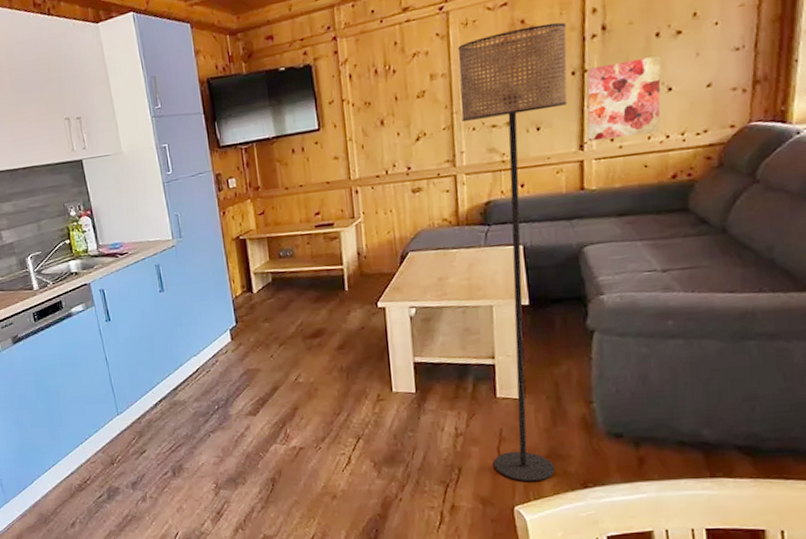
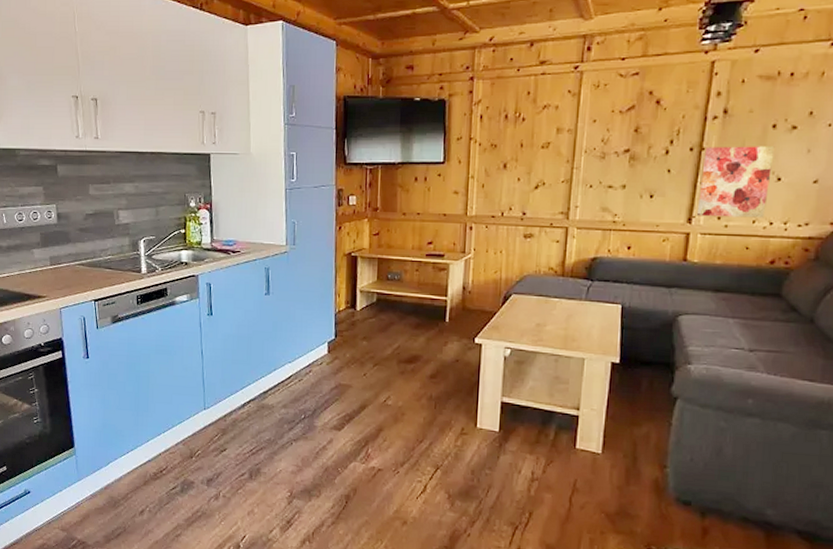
floor lamp: present [457,22,567,482] -> none [563,98,691,537]

